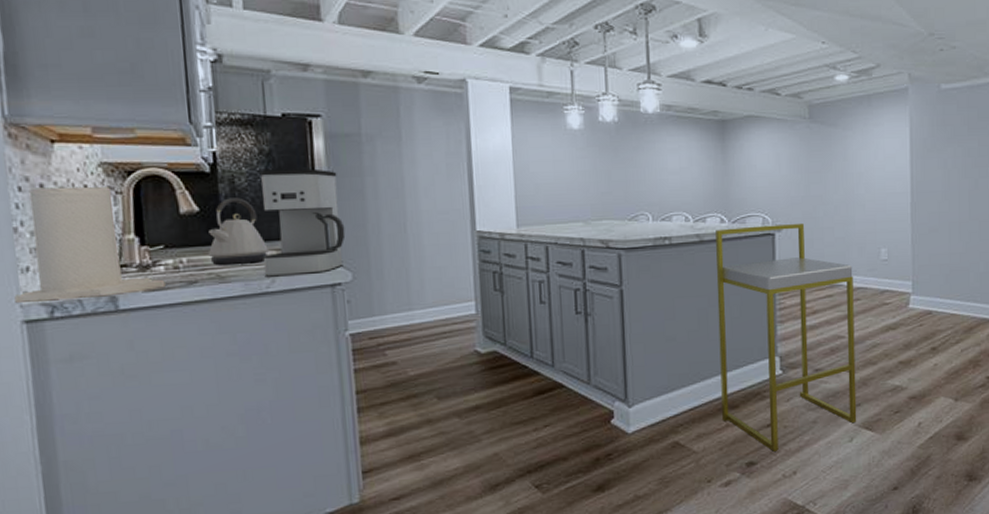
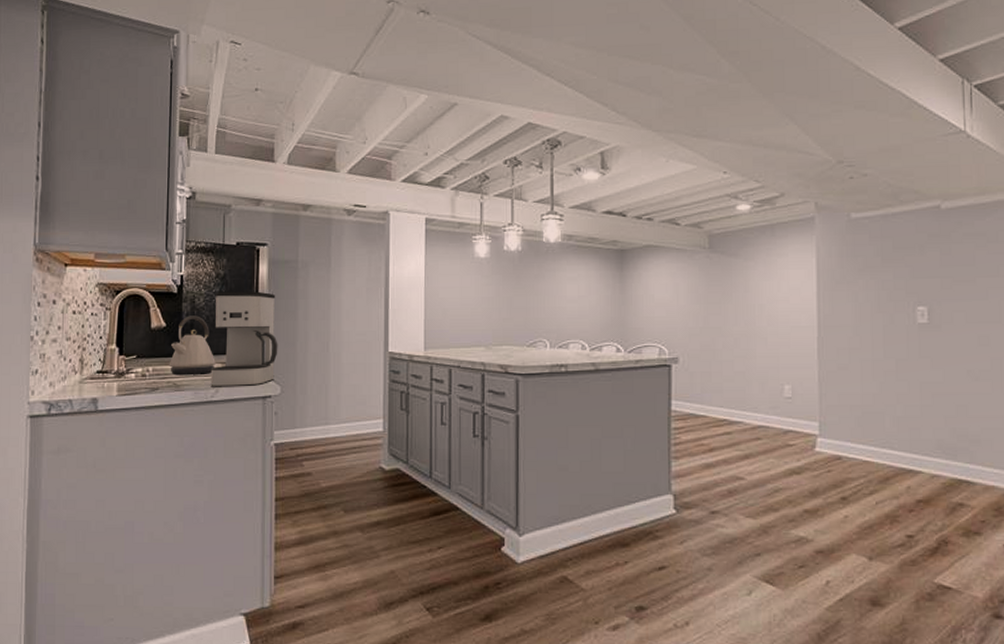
paper towel: present [14,186,166,304] -> none [25,303,134,401]
bar stool: present [716,223,857,452] -> none [610,355,756,597]

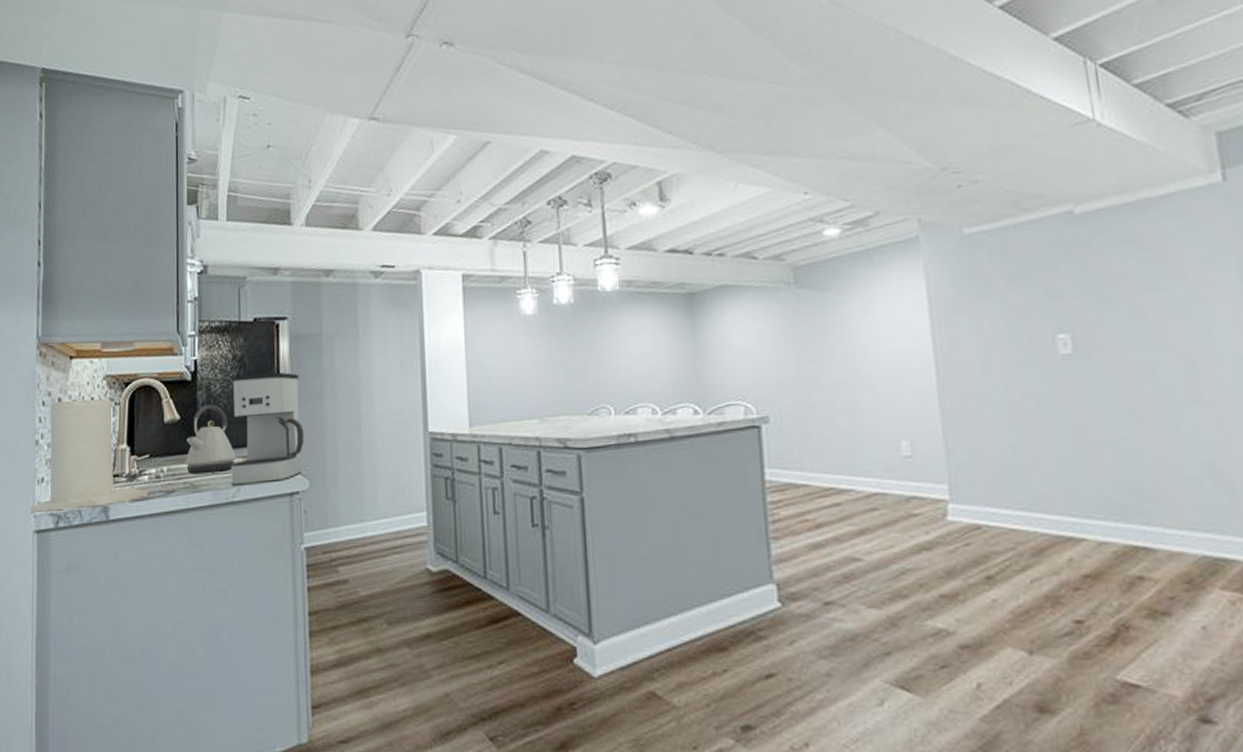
paper towel: none [25,303,134,401] -> present [30,398,148,514]

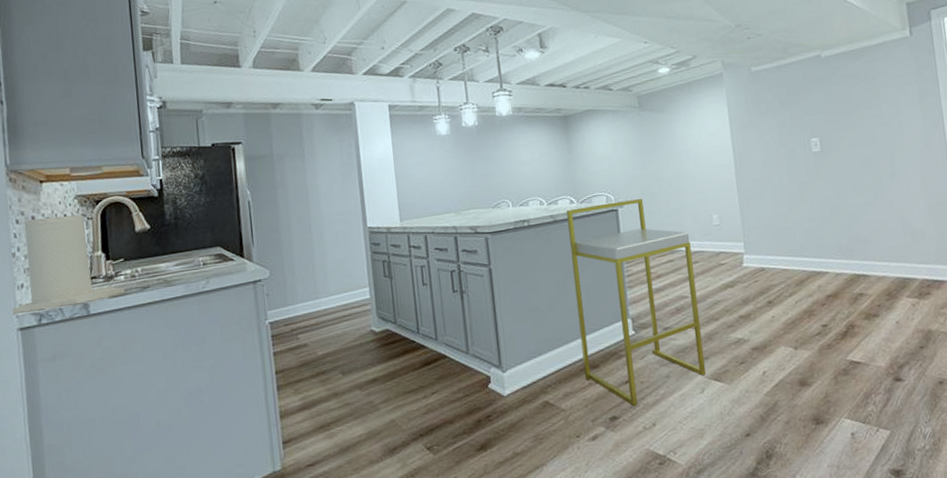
kettle: present [184,404,236,475] -> none [157,215,204,273]
coffee maker: present [231,372,305,486] -> none [196,186,263,279]
bar stool: none [688,411,888,713] -> present [566,198,706,406]

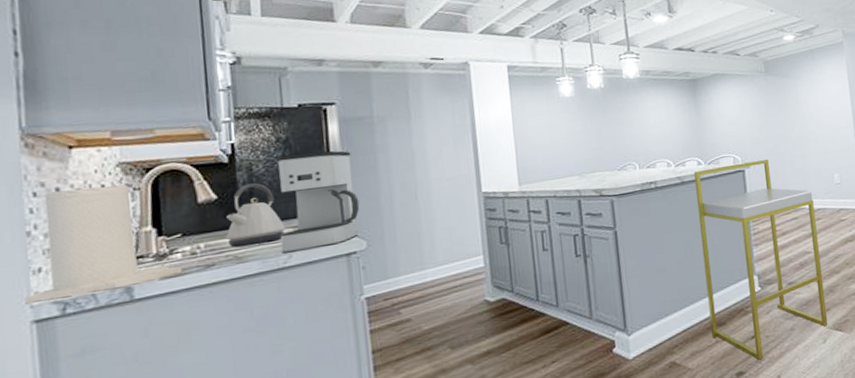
kettle: none [157,215,204,273] -> present [225,183,285,248]
coffee maker: none [196,186,263,279] -> present [278,150,360,254]

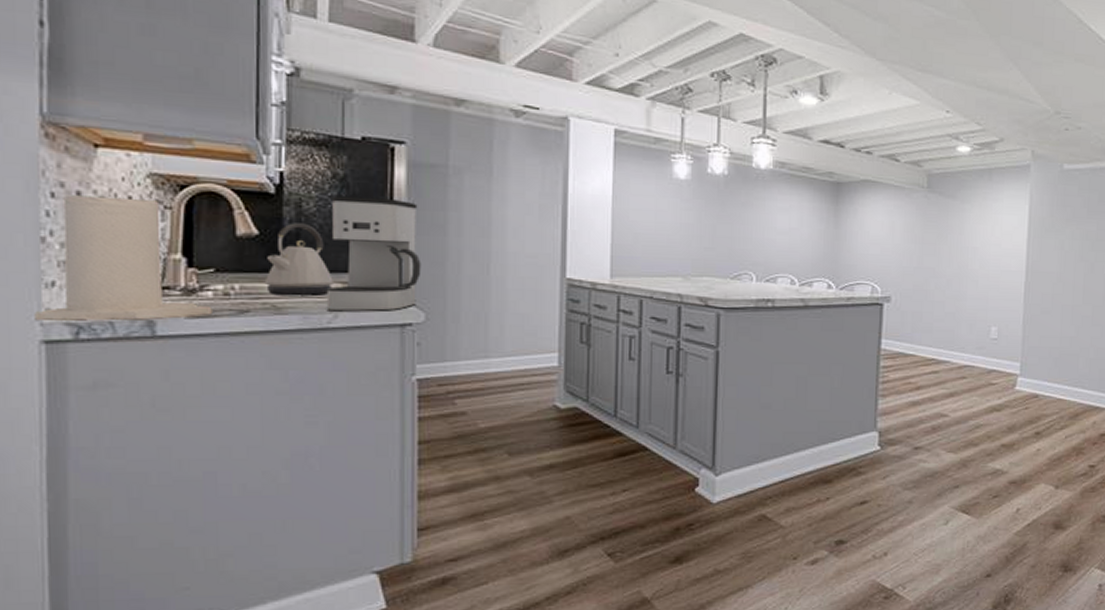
bar stool: present [694,159,828,360] -> none [814,294,961,530]

